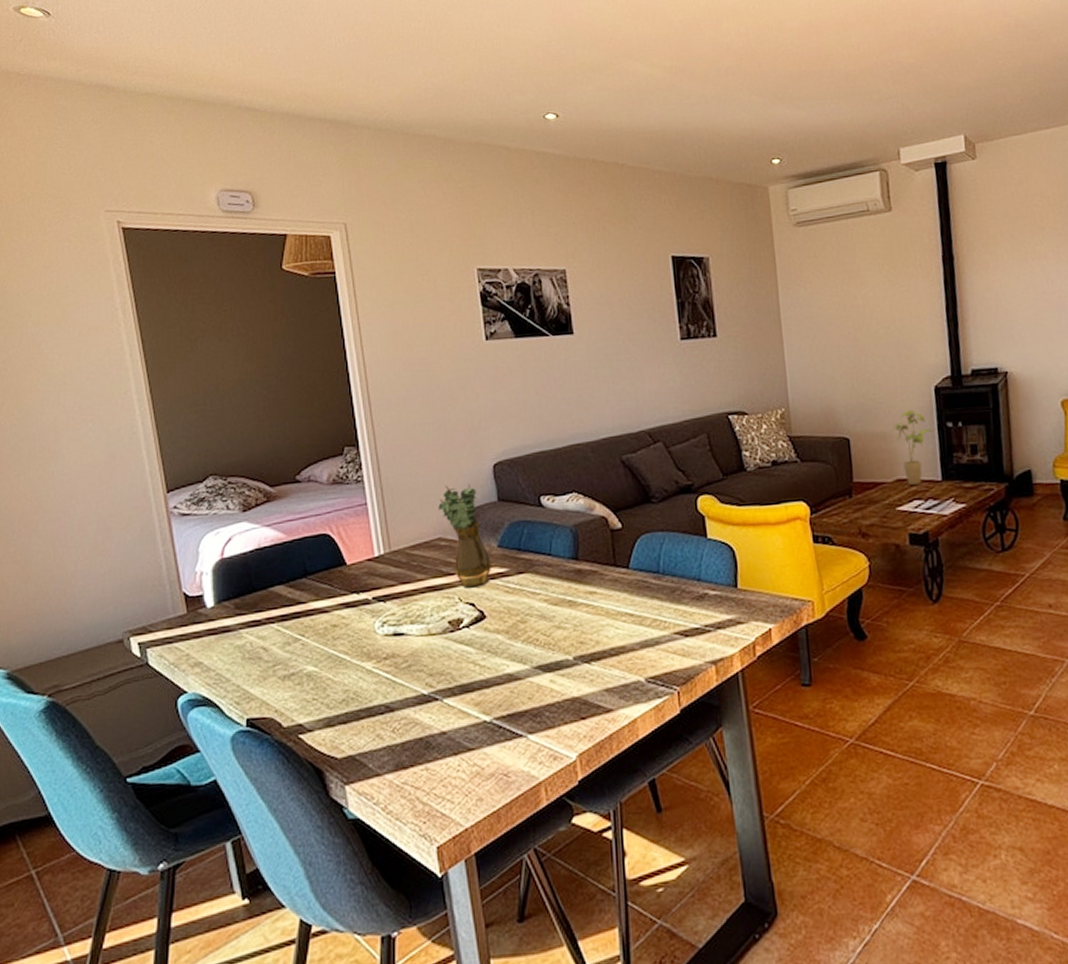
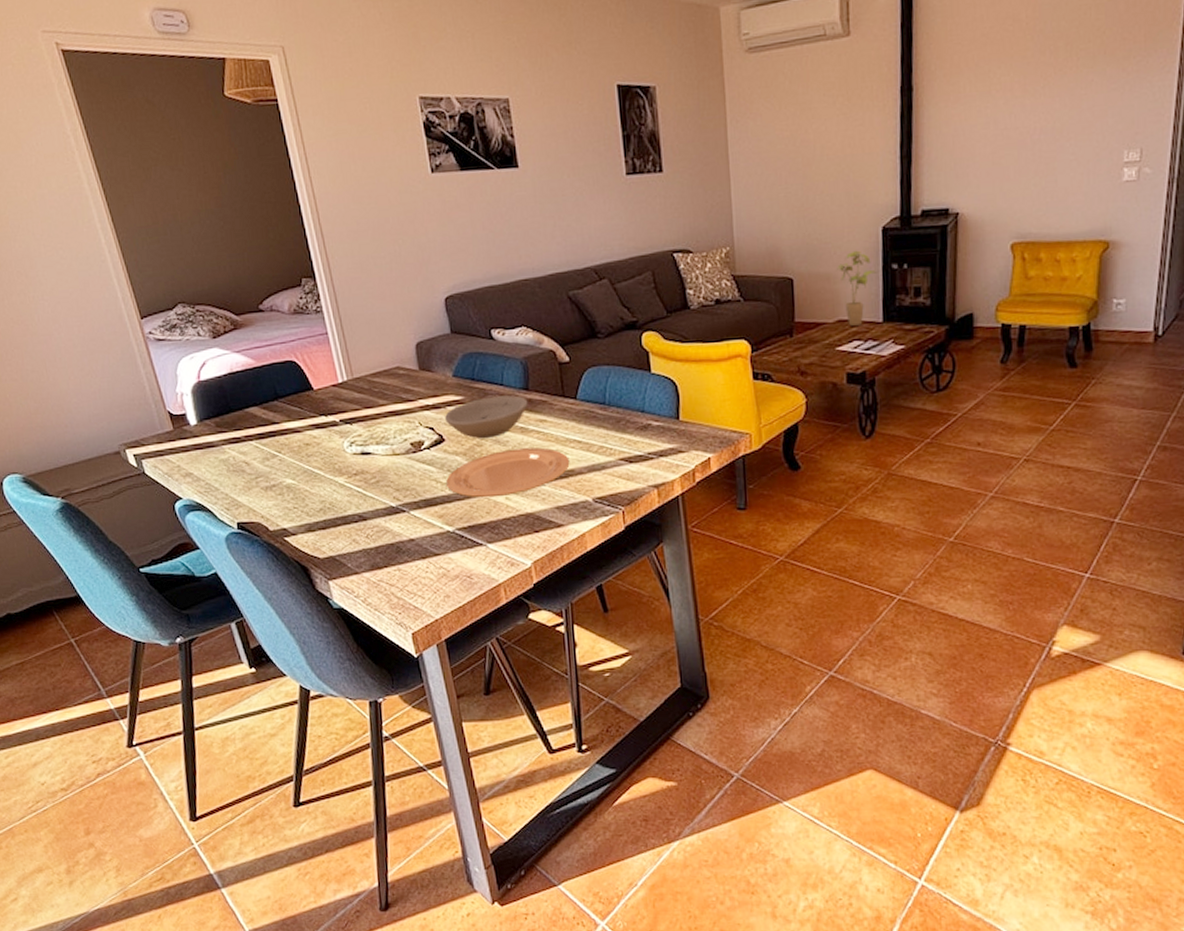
vase: present [438,484,491,589] -> none [395,316,448,415]
plate: none [485,622,621,682] -> present [446,447,570,498]
bowl: none [487,566,577,614] -> present [445,395,528,438]

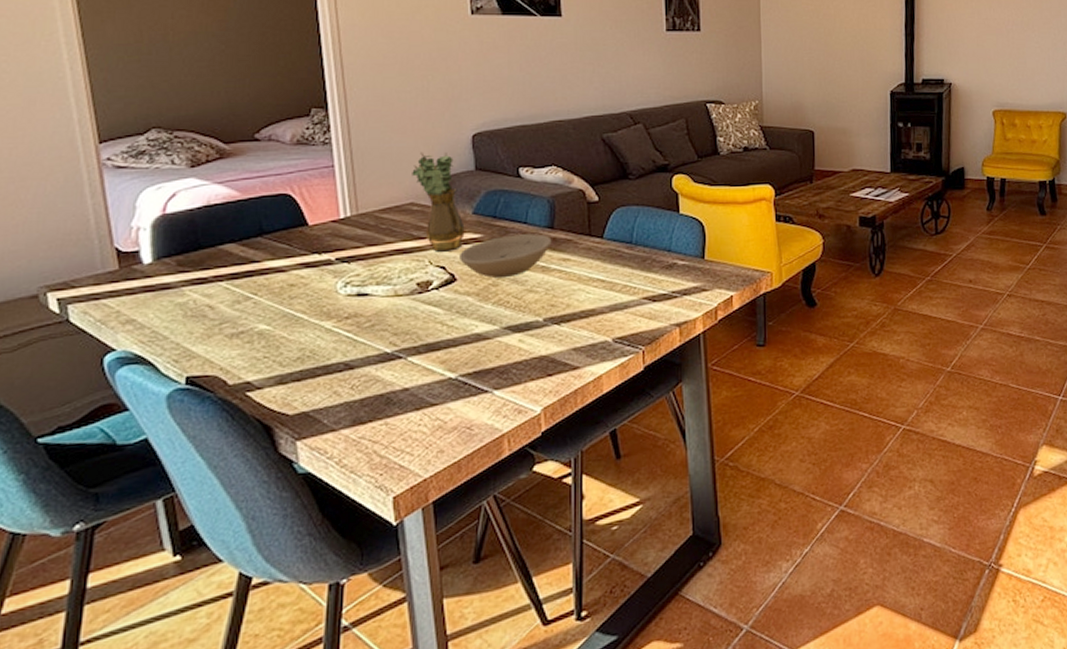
vase: none [395,316,448,415] -> present [412,152,465,253]
plate: present [446,447,570,498] -> none [453,287,591,341]
house plant: present [837,250,878,326] -> none [852,109,886,175]

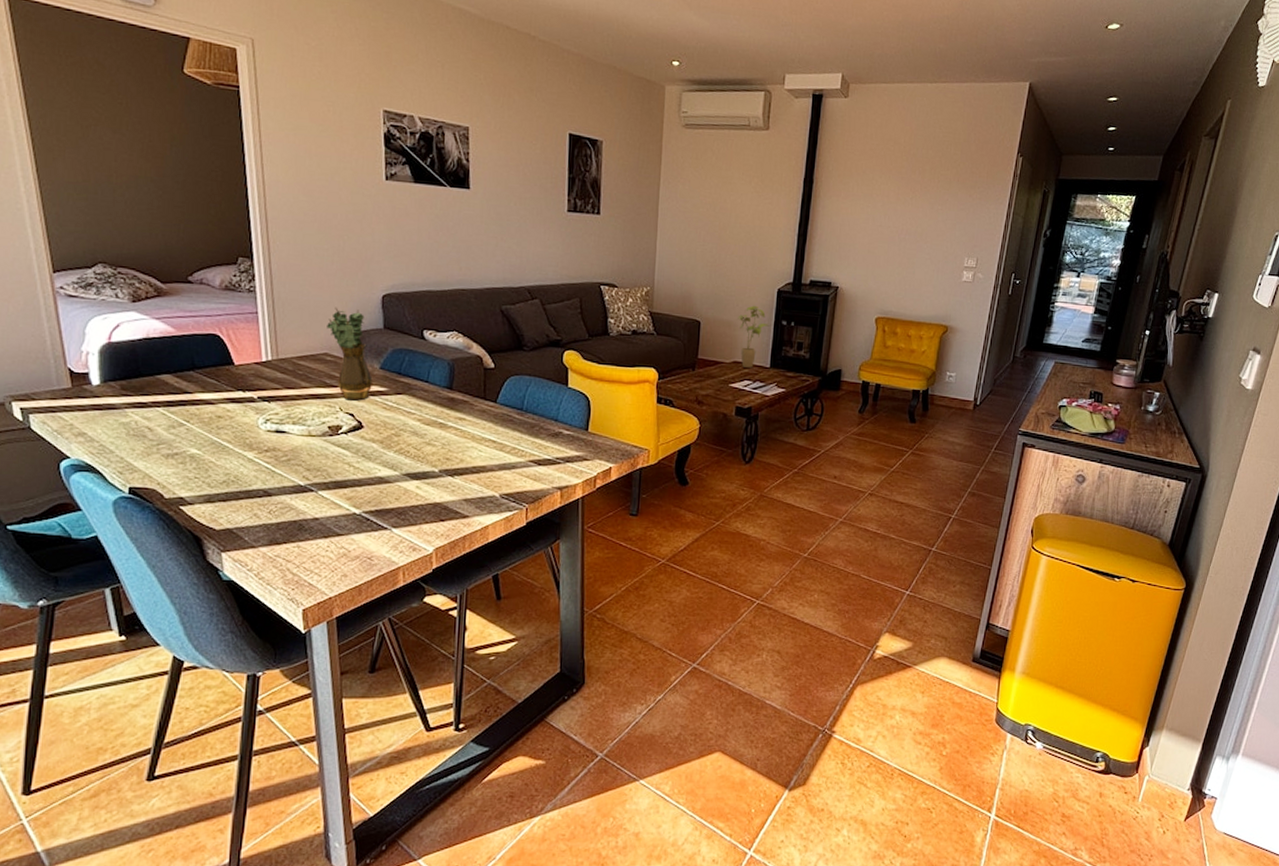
bowl: present [460,234,552,278] -> none [367,392,450,429]
house plant: none [852,109,886,175] -> present [738,305,770,368]

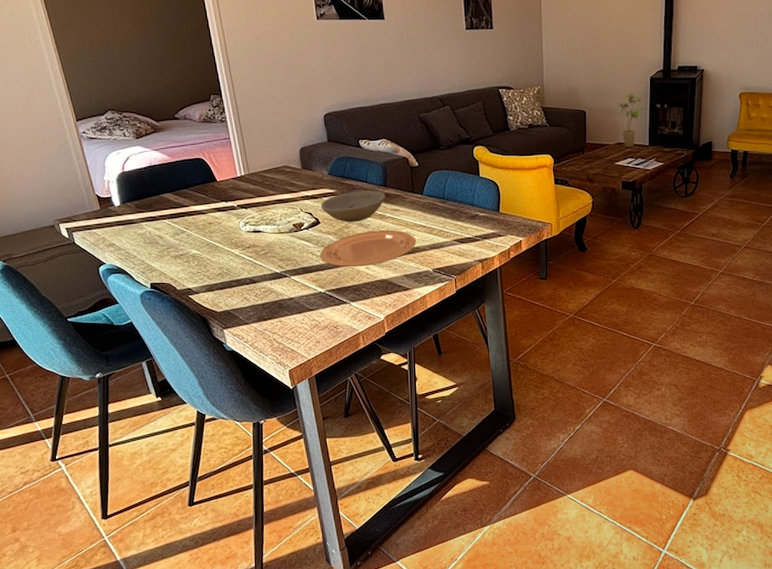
vase: present [327,307,373,402] -> none [283,127,324,203]
plate: none [359,442,483,485] -> present [320,230,416,267]
bowl: none [367,392,450,429] -> present [321,190,386,222]

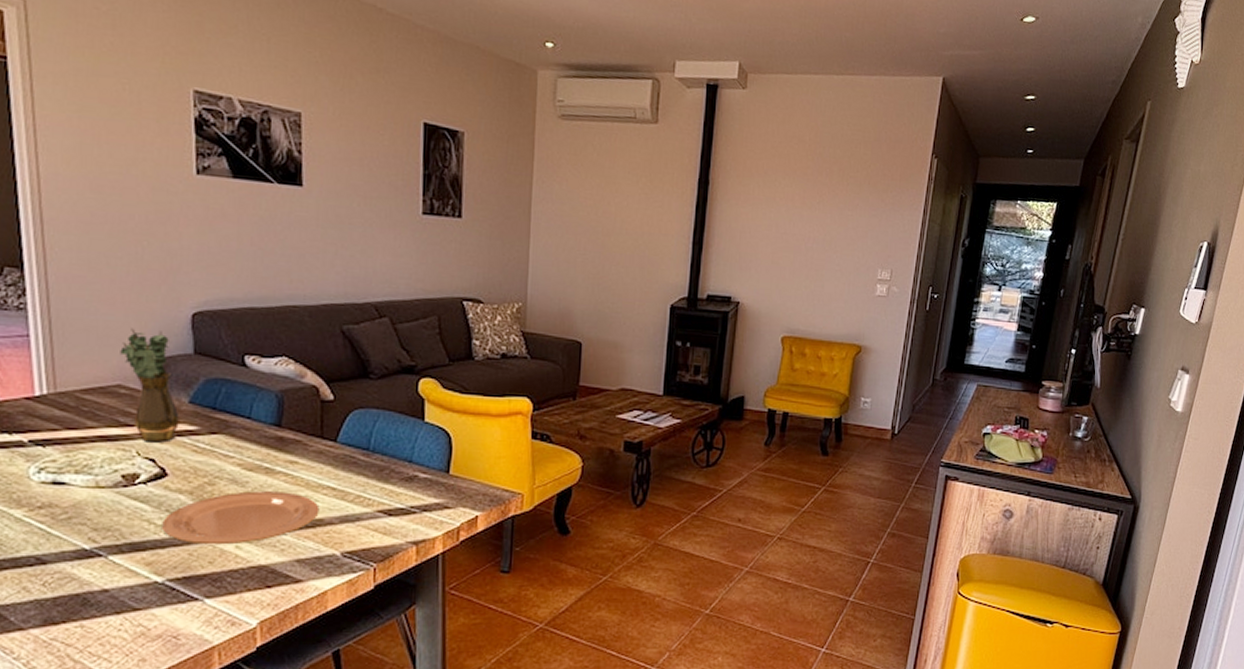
vase: none [283,127,324,203] -> present [120,328,180,444]
bowl: present [321,190,386,222] -> none [172,430,278,476]
house plant: present [617,93,646,147] -> none [625,323,663,396]

